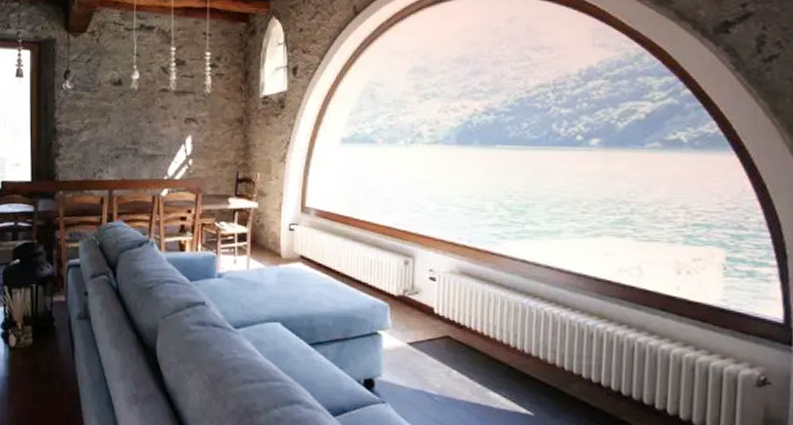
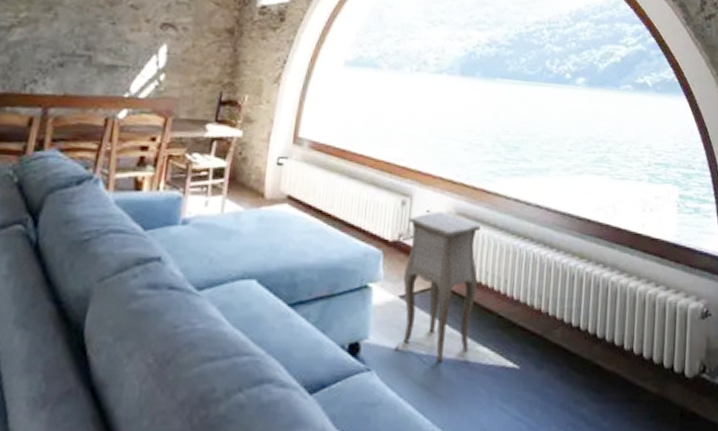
side table: none [406,270,487,401] -> present [394,211,482,361]

